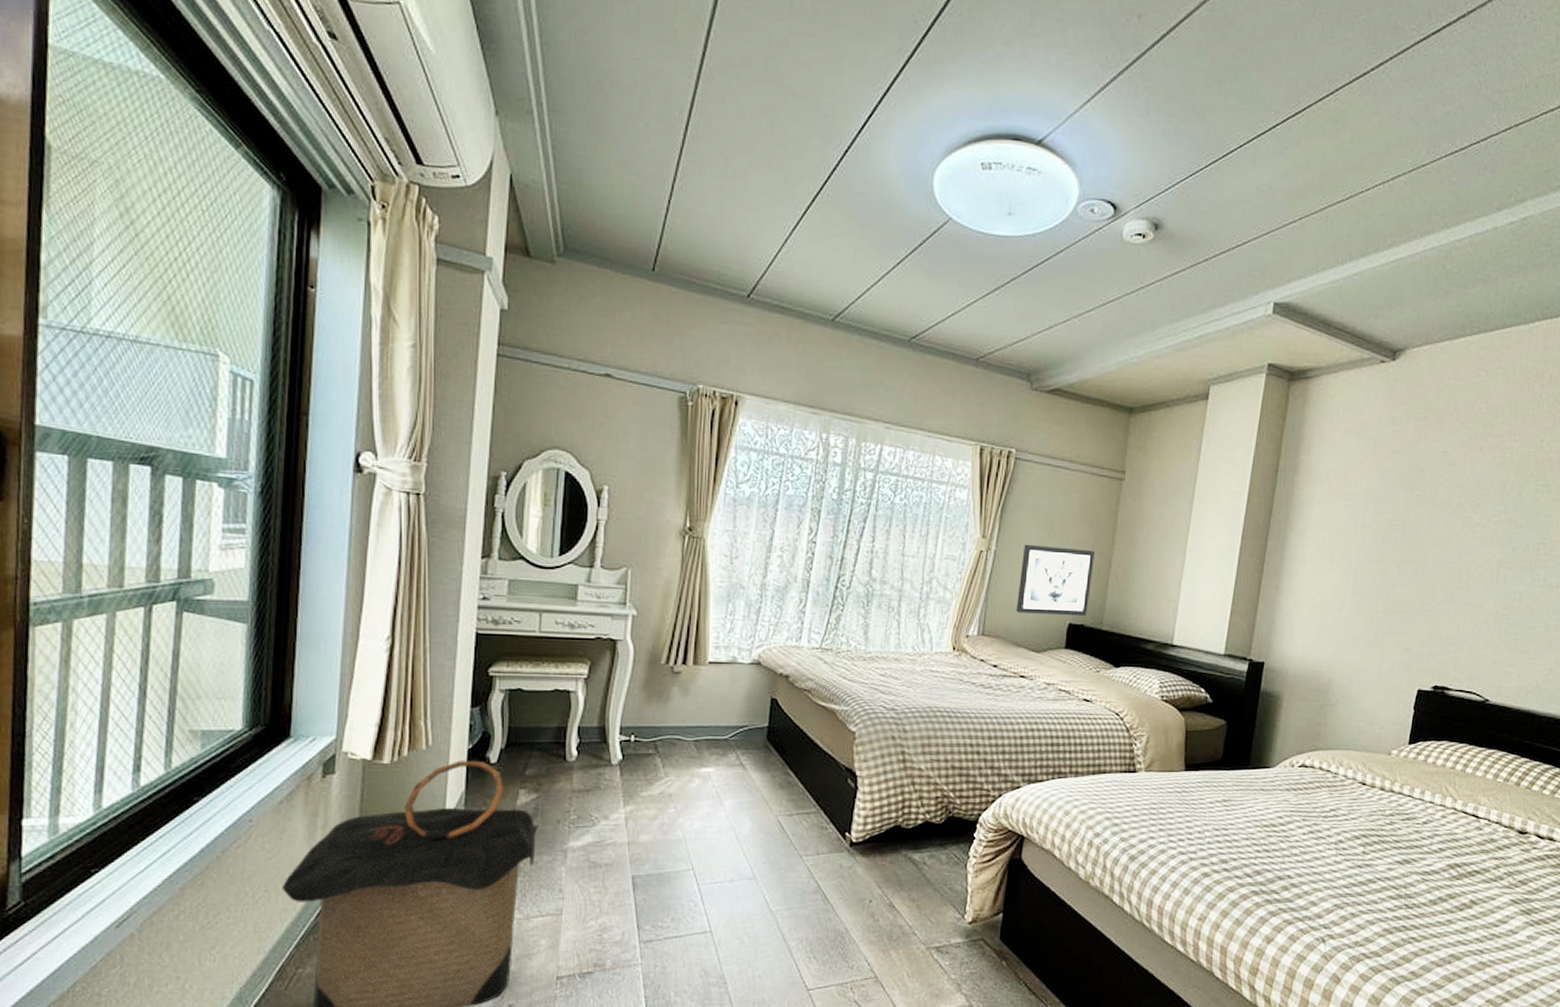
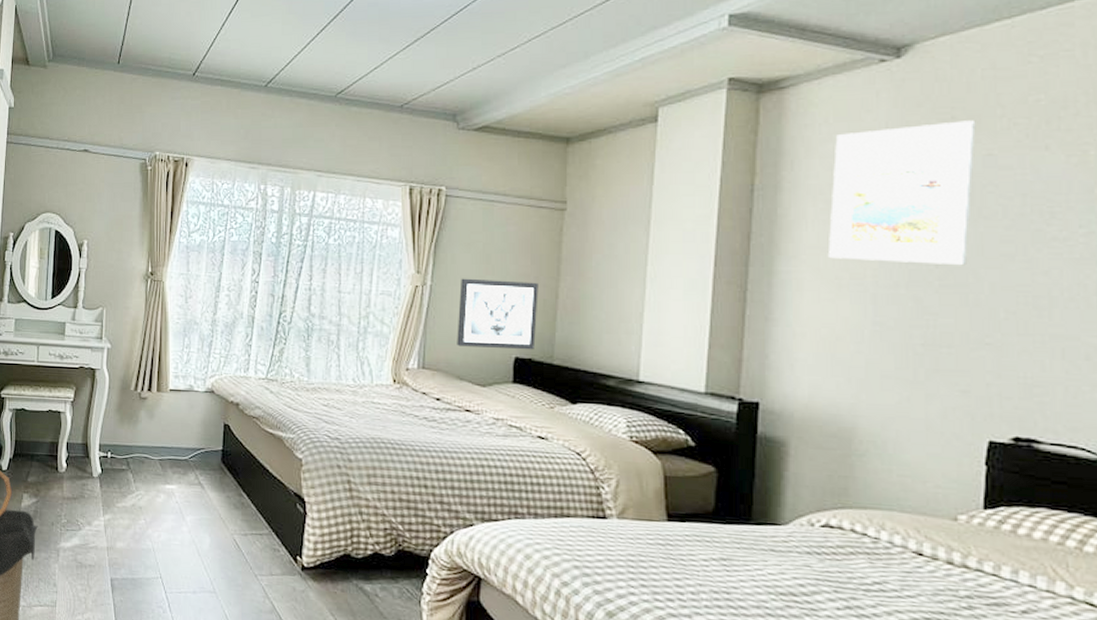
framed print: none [1326,421,1439,545] -> present [827,120,976,266]

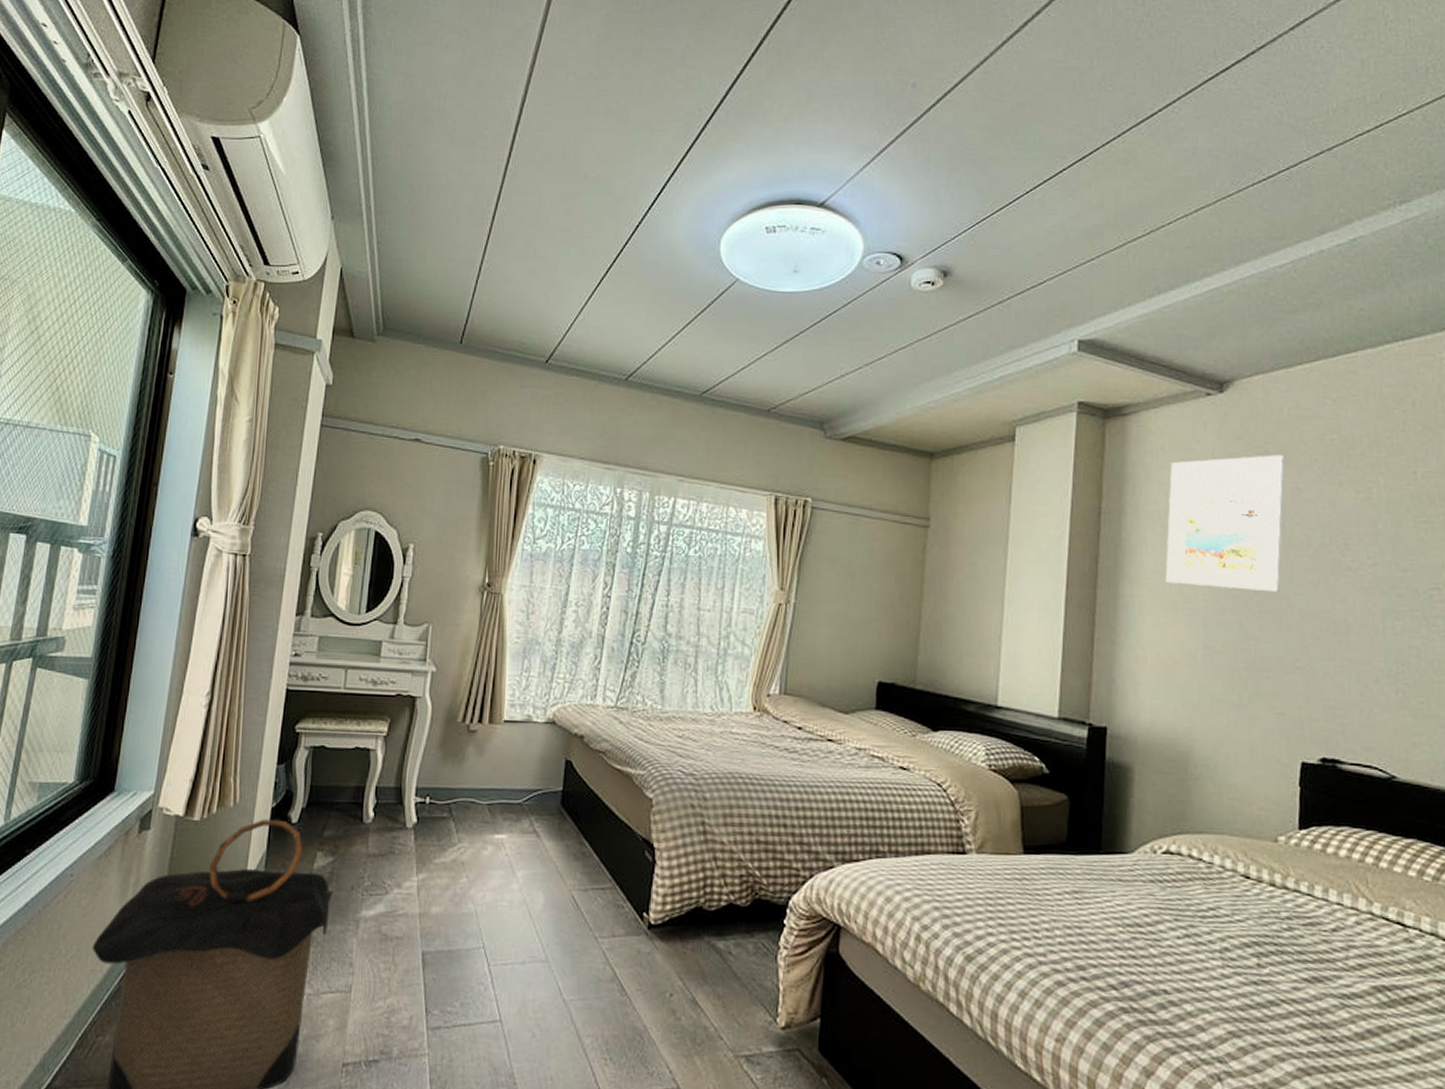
wall art: present [457,278,538,350] -> none [820,596,902,674]

